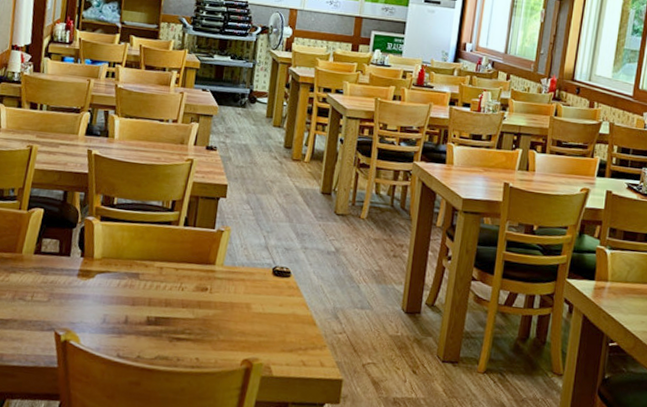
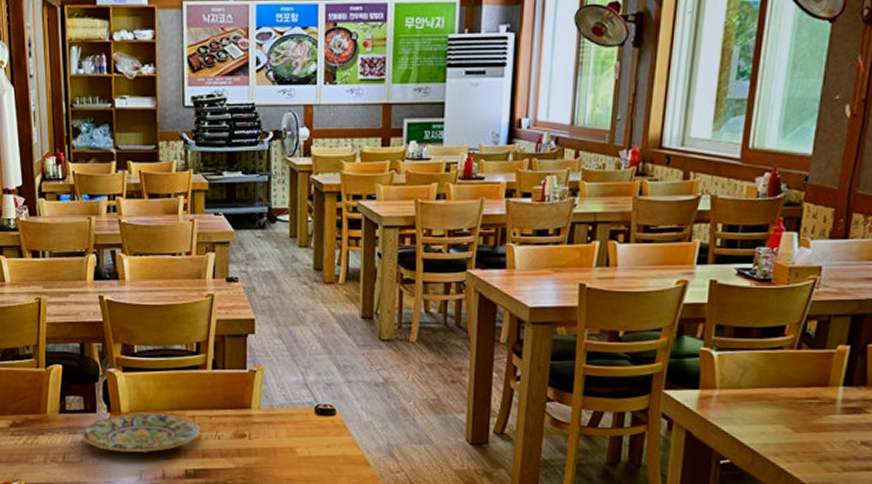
plate: none [52,260,167,298] -> present [80,413,200,453]

